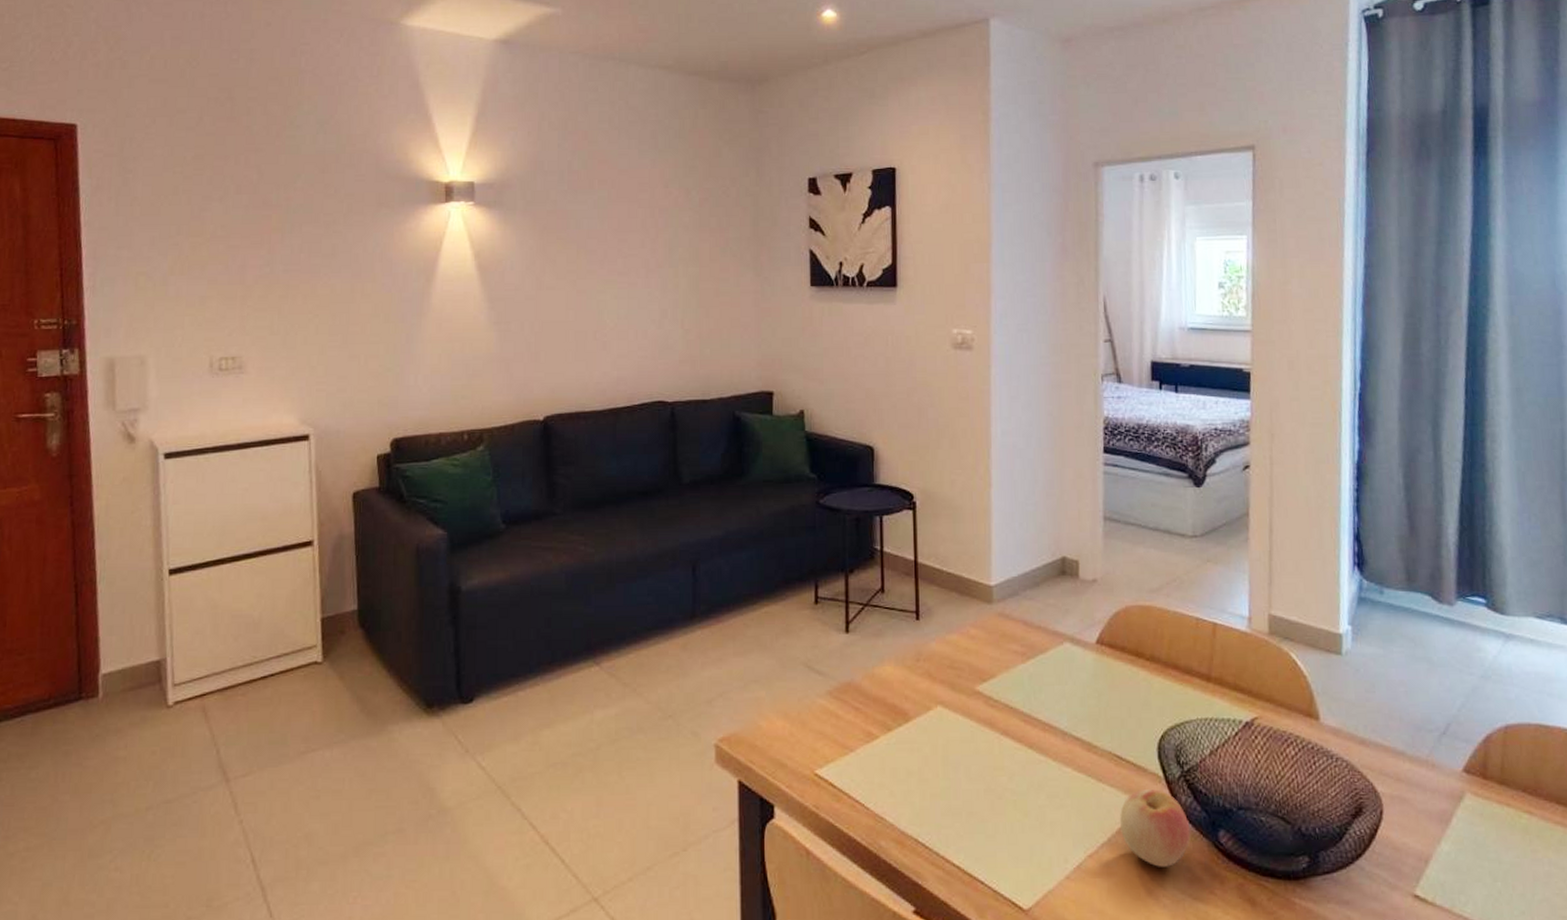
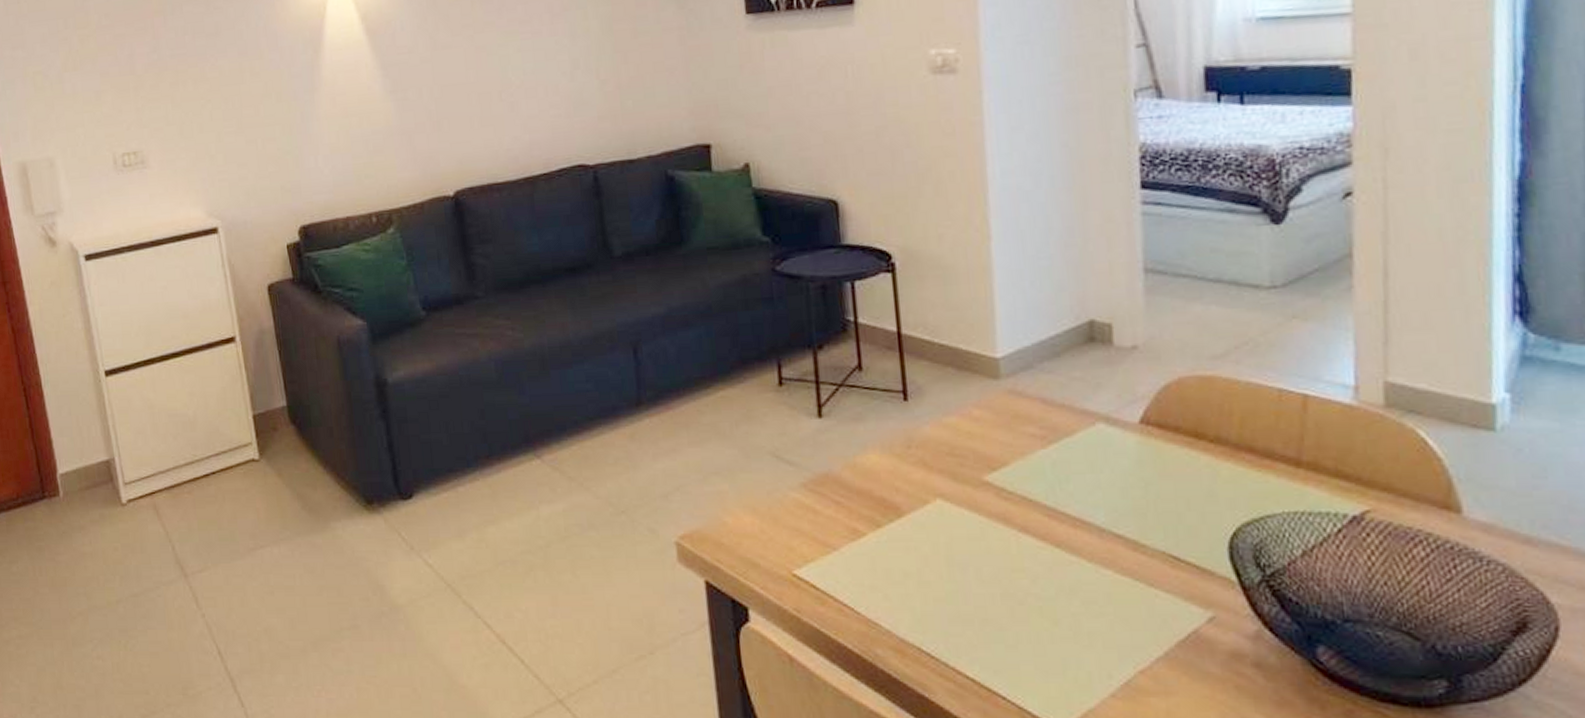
apple: present [1120,789,1191,867] -> none [1179,597,1277,687]

